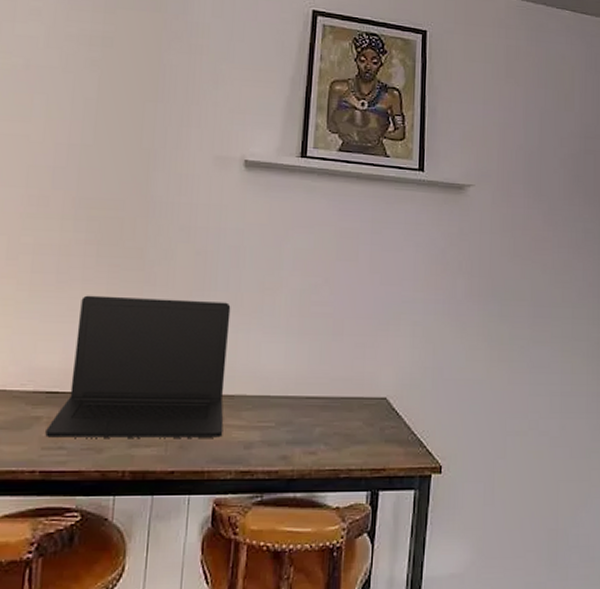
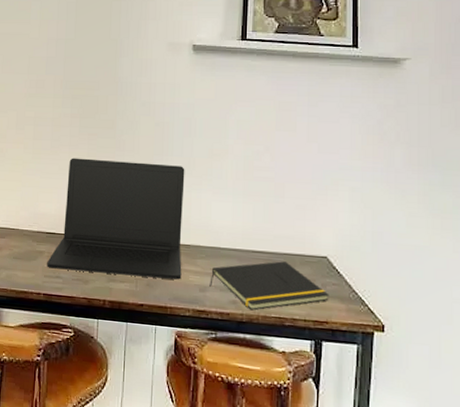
notepad: none [256,406,388,465] -> present [209,261,329,310]

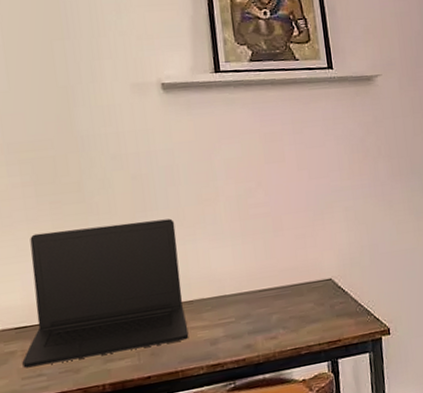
notepad: present [209,261,329,310] -> none [220,293,339,350]

